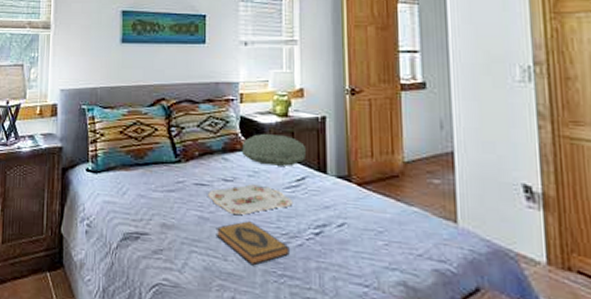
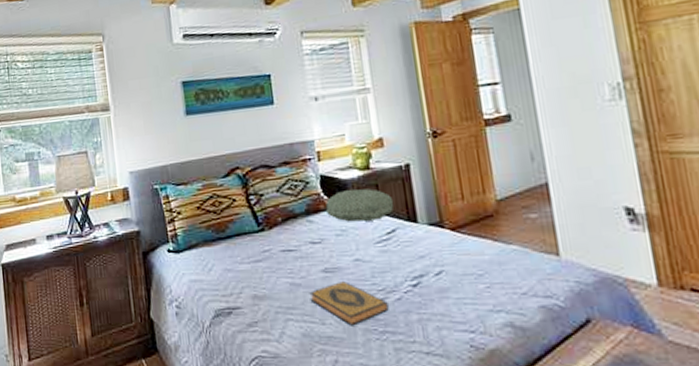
serving tray: present [208,184,294,215] -> none [297,242,387,276]

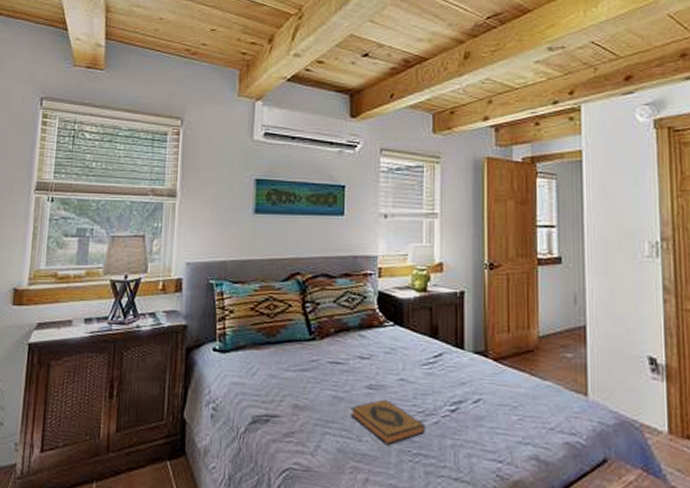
pillow: present [325,188,395,222] -> none [379,308,445,342]

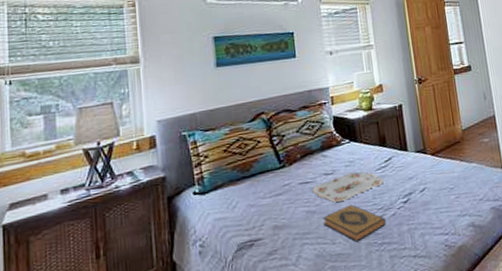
serving tray: none [343,361,430,393] -> present [312,171,385,202]

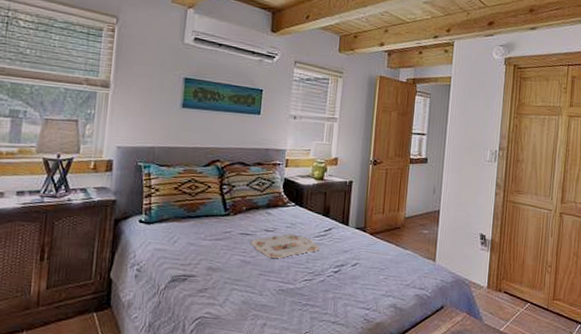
hardback book: present [322,204,386,243] -> none [254,263,314,298]

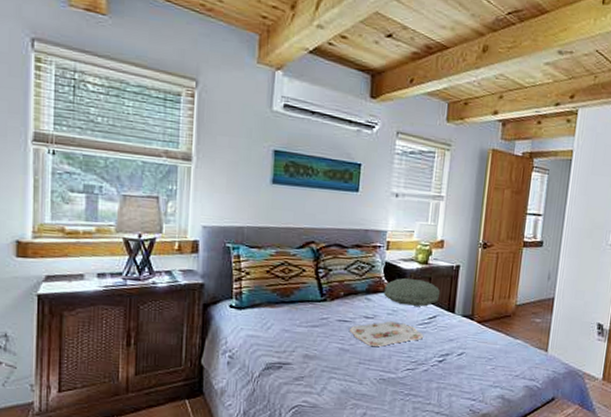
pillow: none [283,193,335,220] -> present [384,278,441,307]

